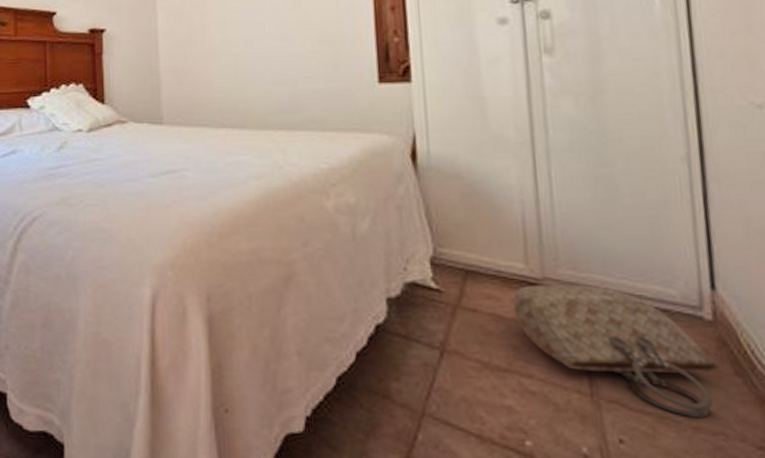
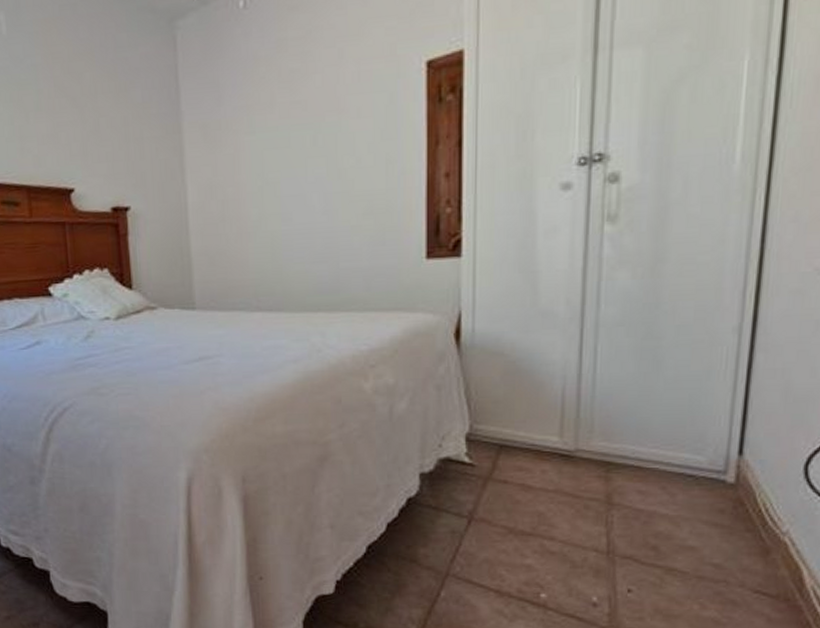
handbag: present [513,284,719,417] -> none [543,455,732,568]

